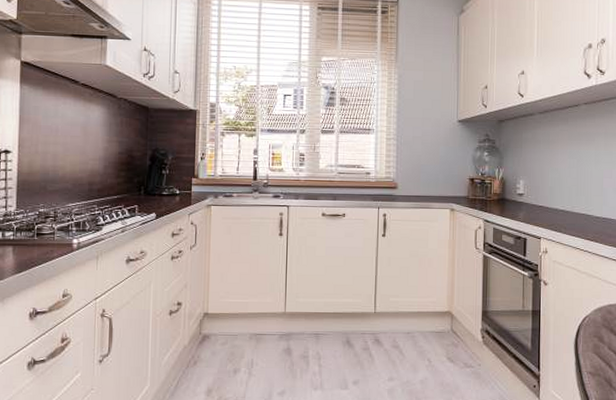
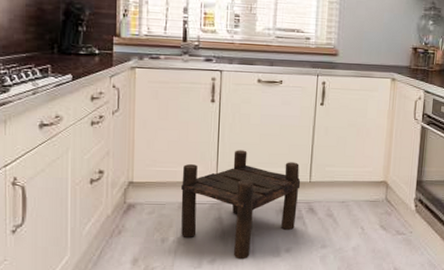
stool: none [252,281,366,391] -> present [181,150,301,259]

